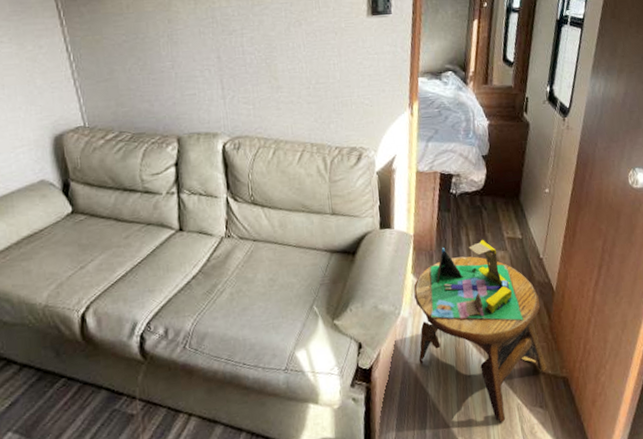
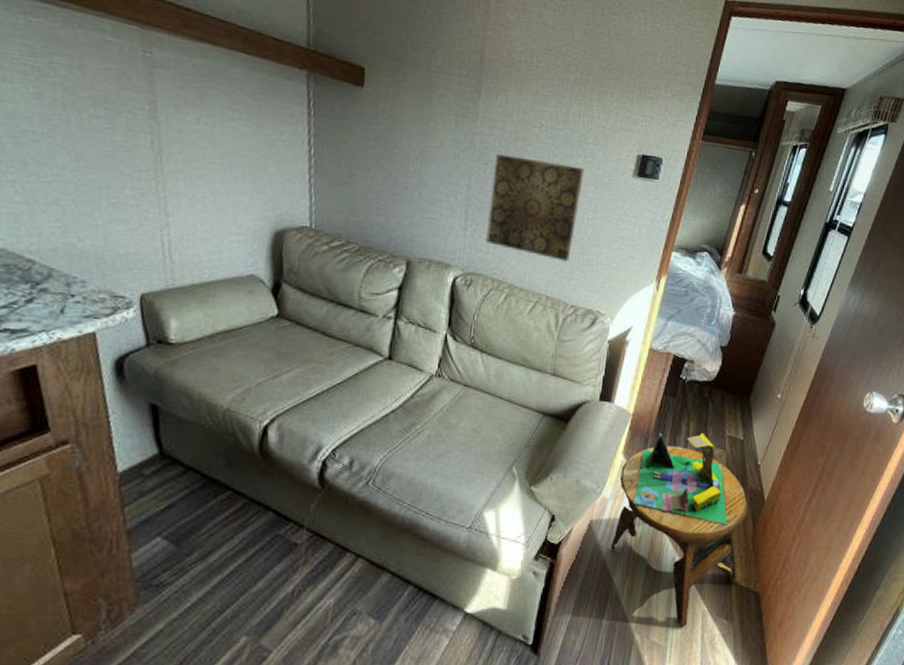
wall art: none [237,18,325,109] -> present [486,153,585,262]

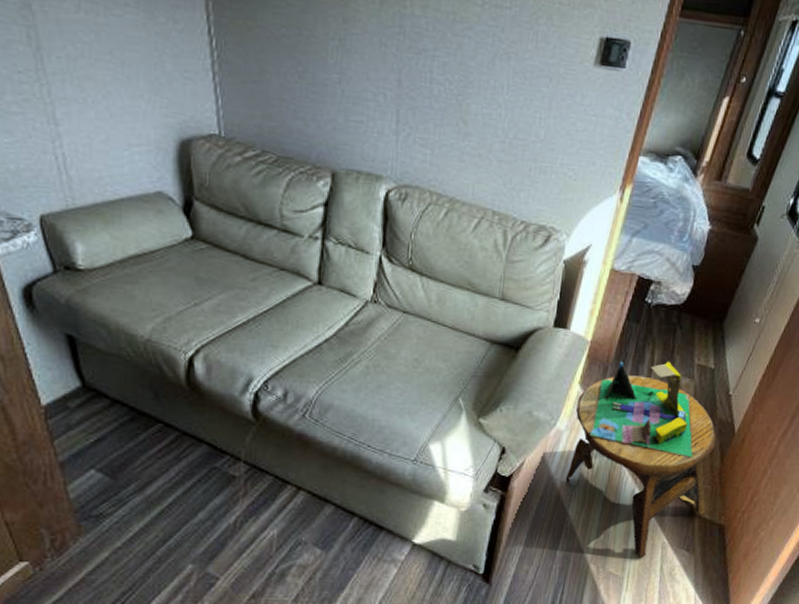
wall art: present [486,153,585,262] -> none [422,40,536,170]

